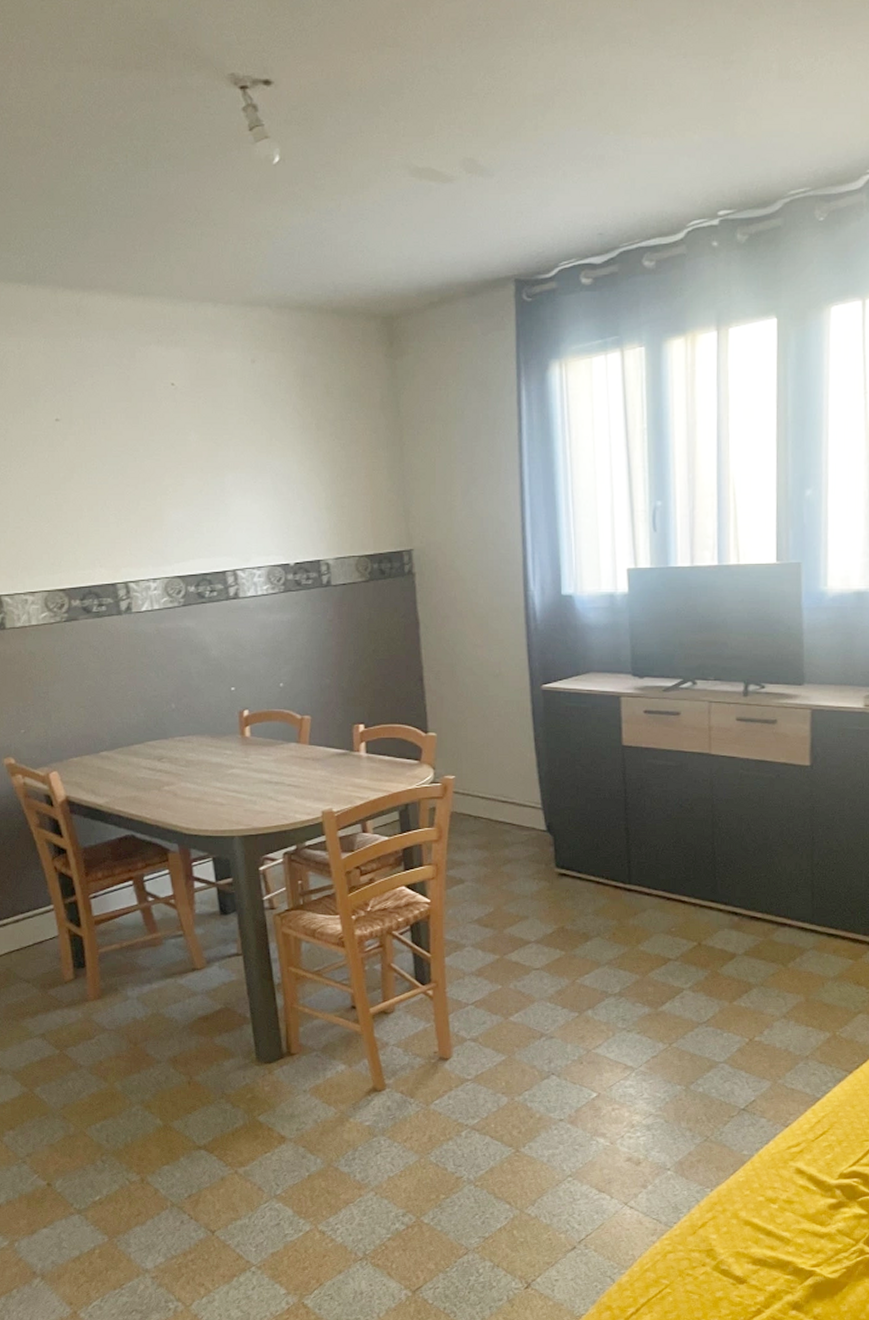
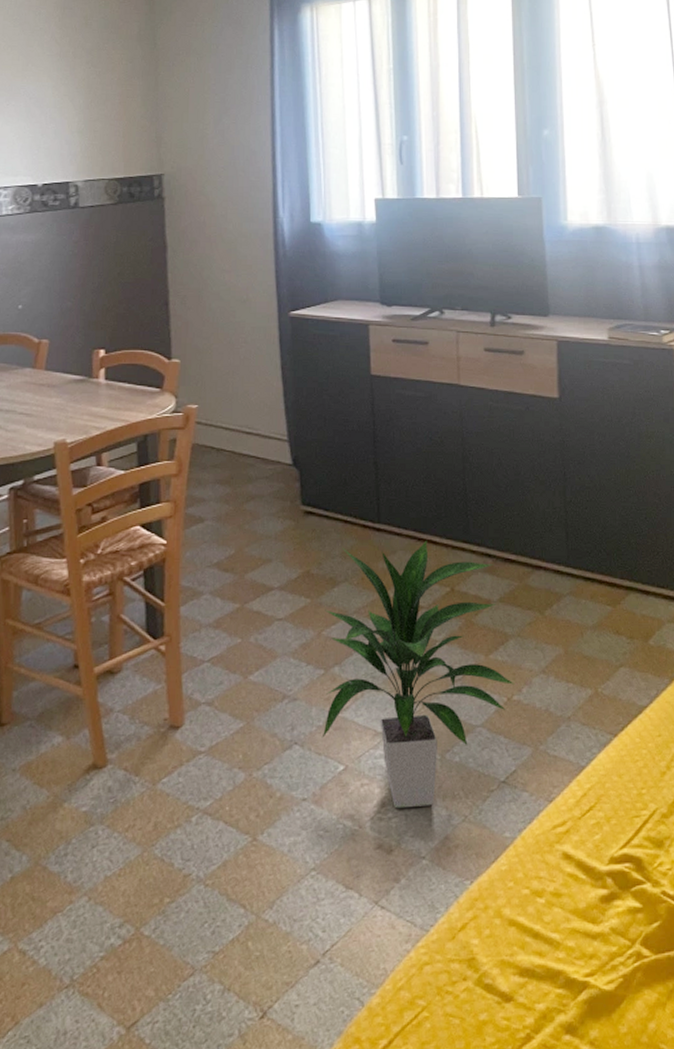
indoor plant: none [576,900,757,1129] -> present [321,541,515,809]

